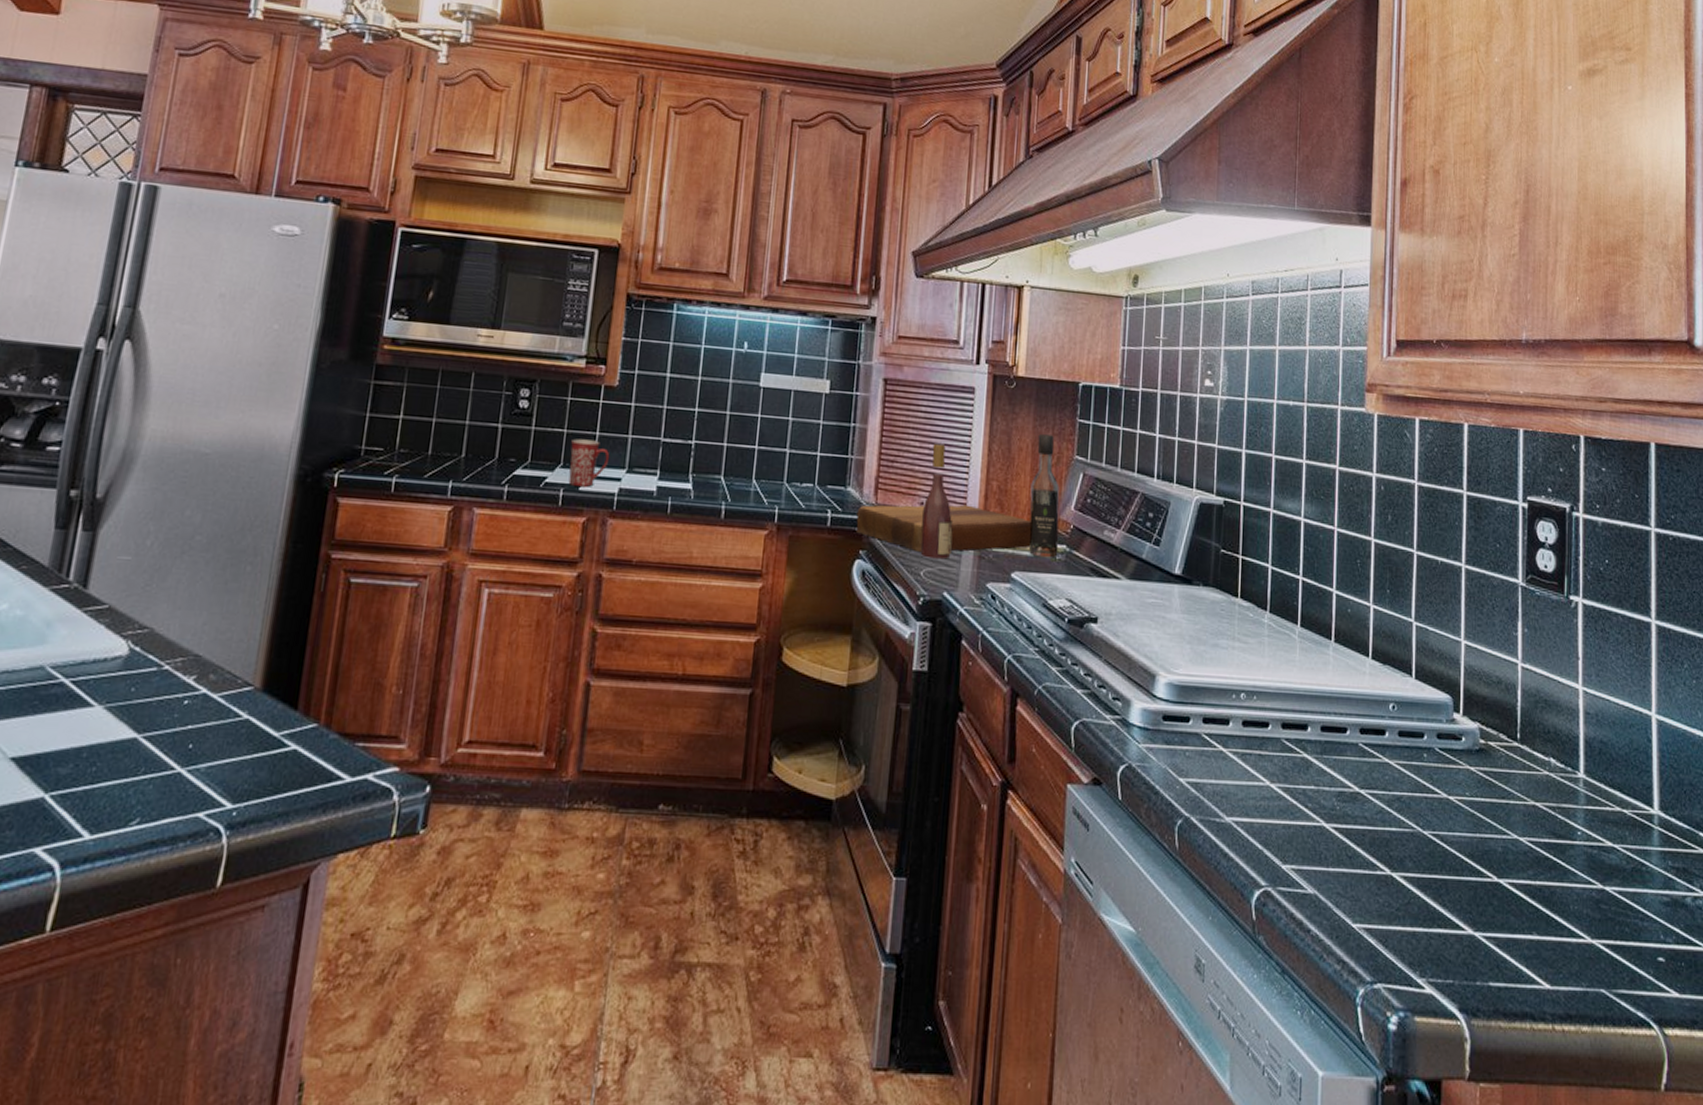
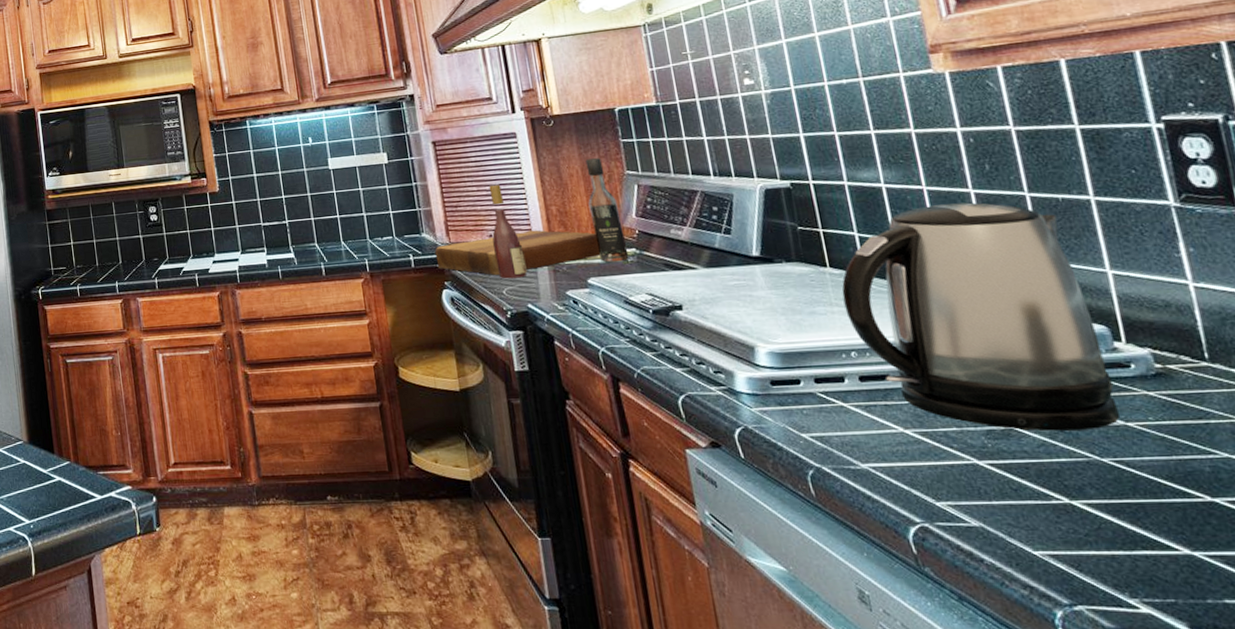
mug: present [568,438,610,487] -> none [195,234,226,270]
kettle: none [1245,548,1445,800] -> present [841,202,1120,431]

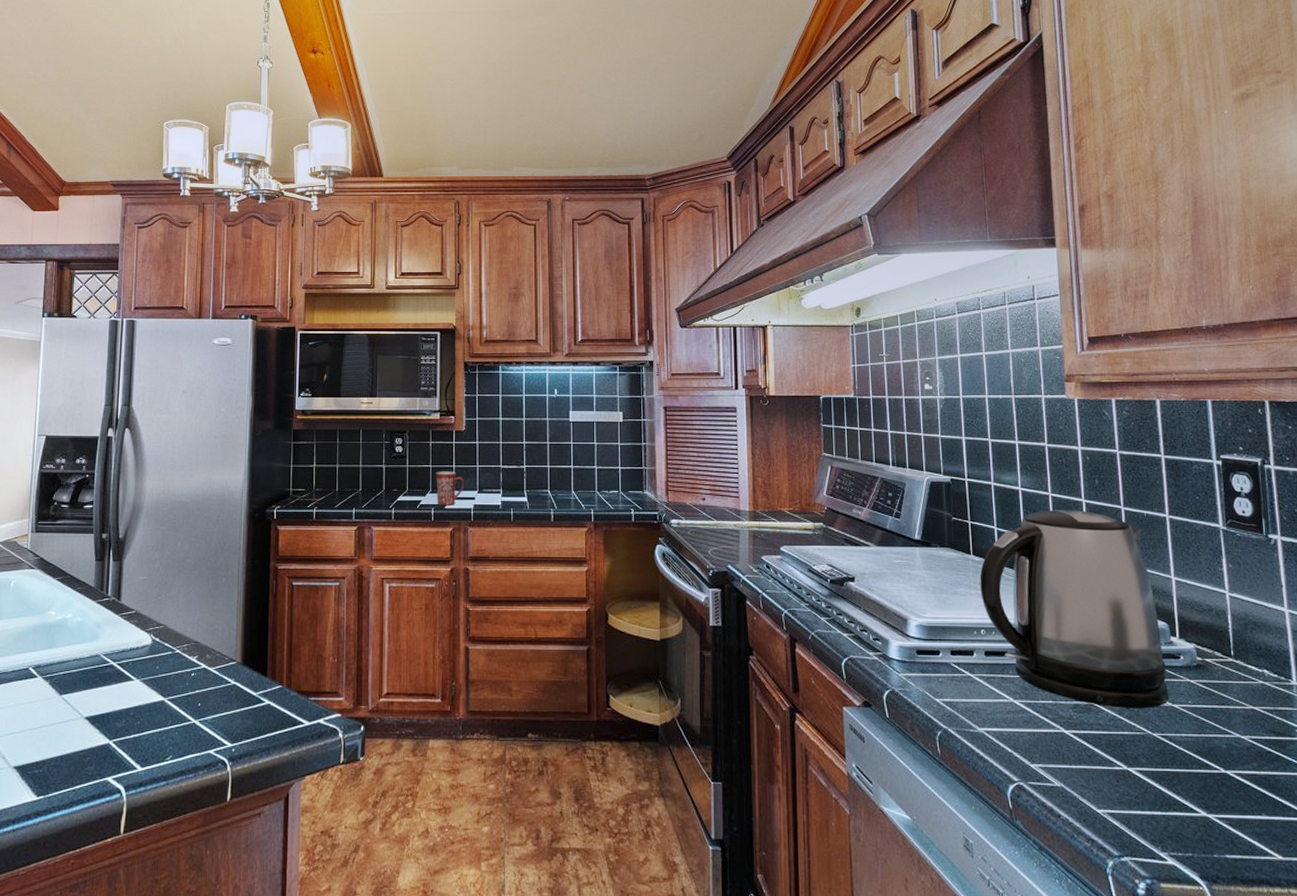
mug: none [195,234,226,270] -> present [436,471,465,505]
cutting board: present [435,230,601,276] -> none [654,497,794,537]
wine bottle: present [489,184,528,279] -> none [704,452,731,540]
bottle: present [585,158,629,263] -> none [789,439,817,534]

